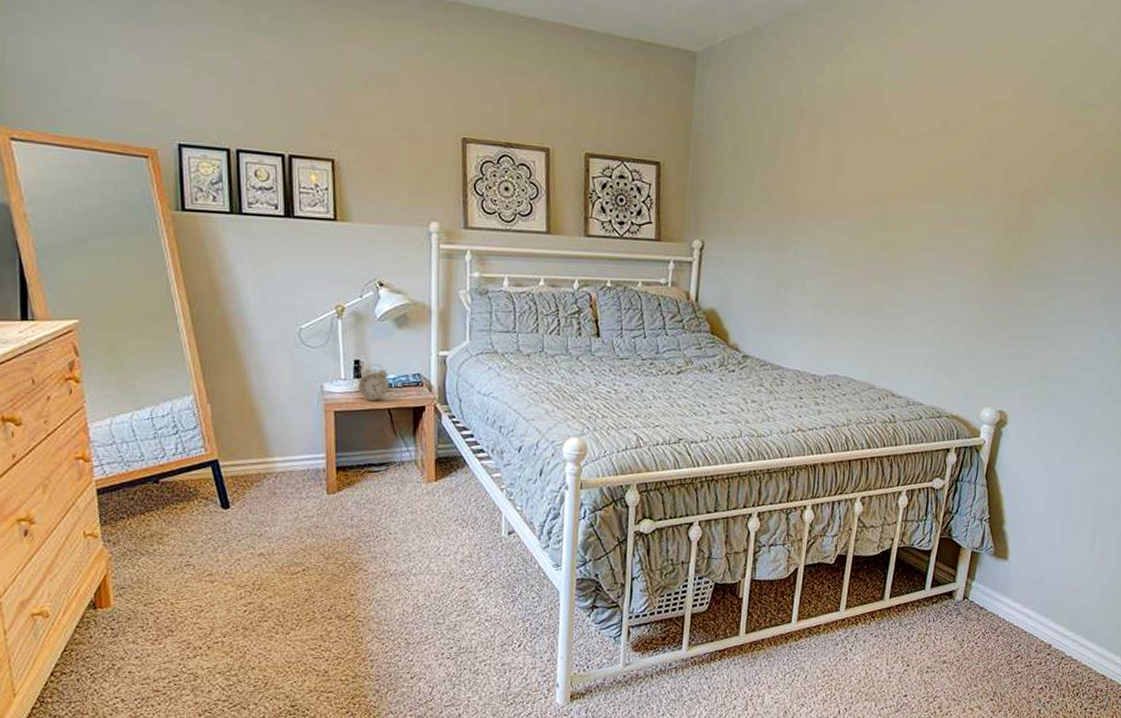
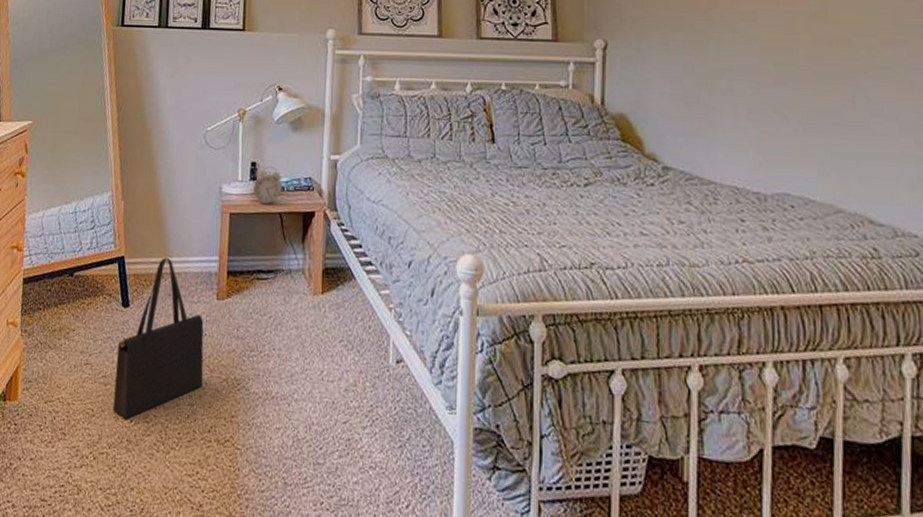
tote bag: none [221,458,319,611] -> present [112,257,204,420]

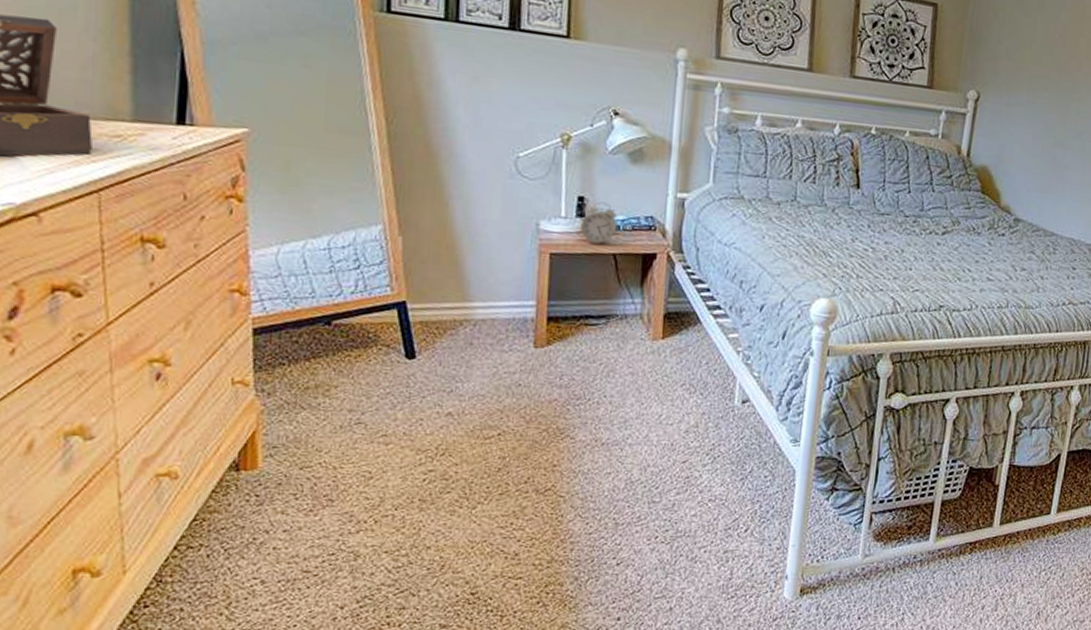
tote bag: present [112,257,204,420] -> none [398,302,518,479]

